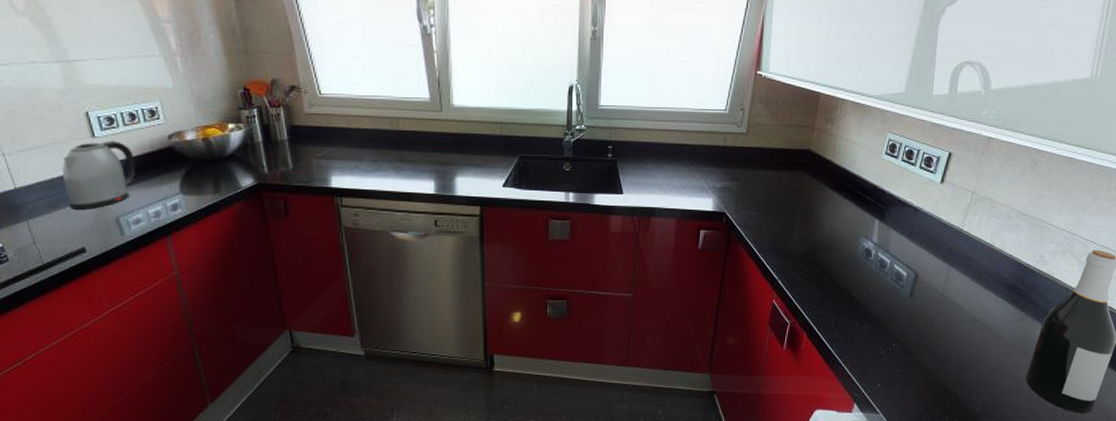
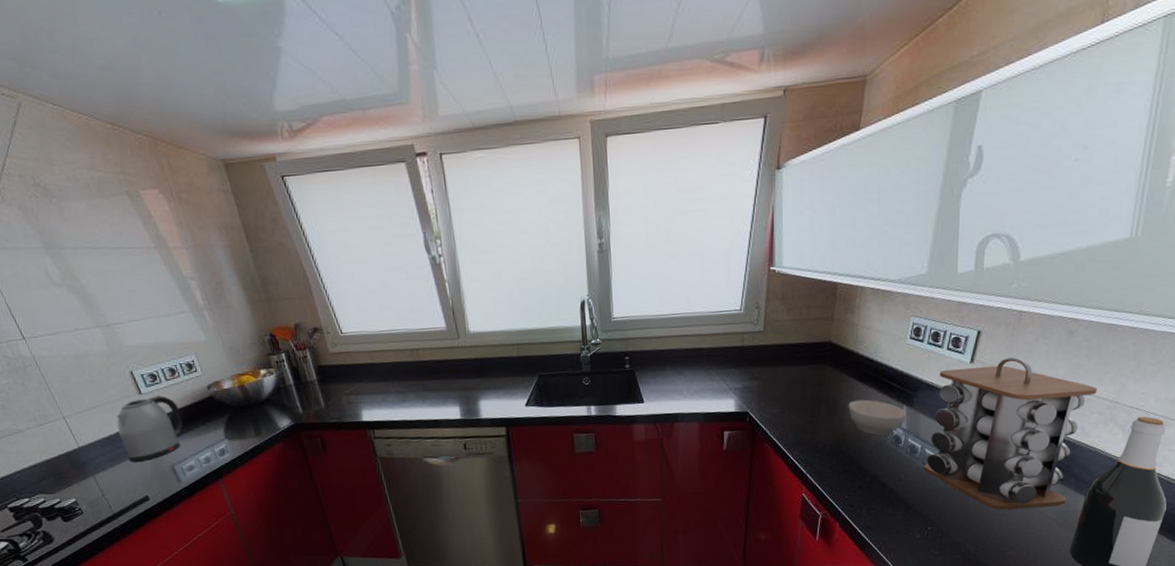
bowl: none [822,210,878,247] -> present [848,399,907,436]
spice rack: none [891,181,1056,332] -> present [924,357,1097,510]

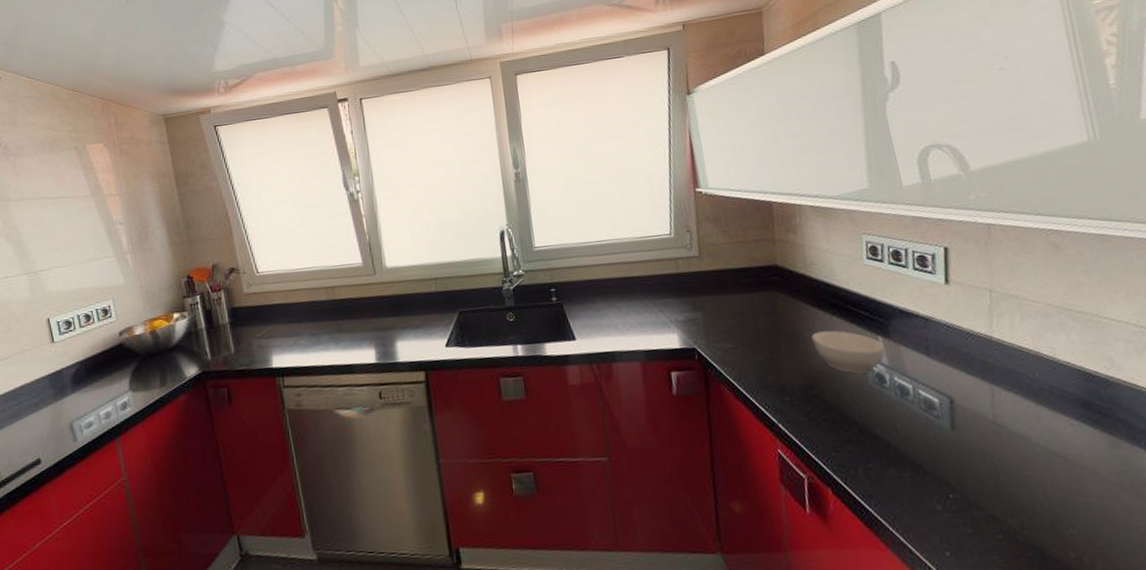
kettle: present [116,395,184,462] -> none [24,343,90,419]
spice rack: present [924,357,1097,510] -> none [911,276,1124,470]

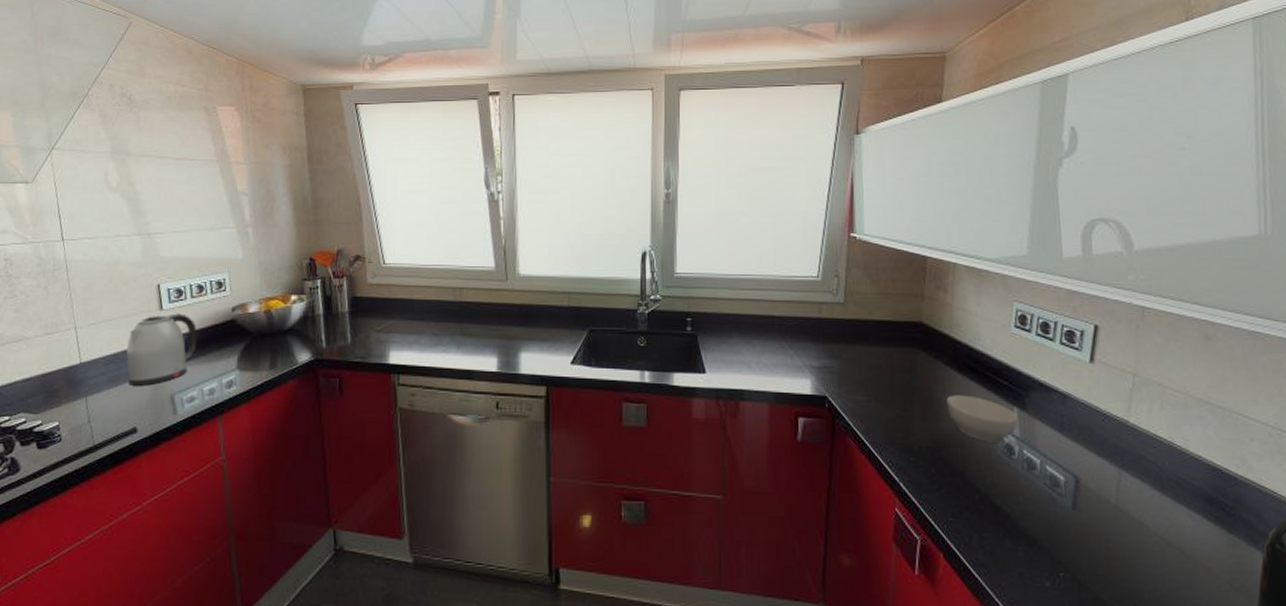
kettle: none [24,343,90,419] -> present [126,313,198,386]

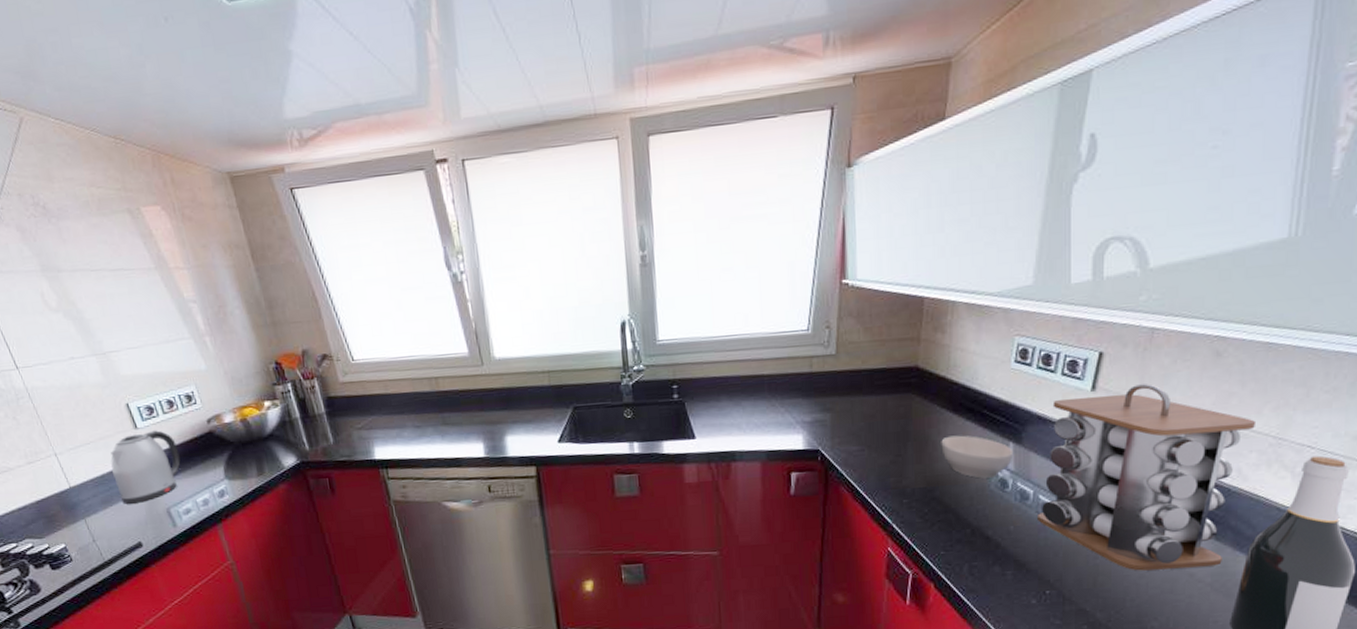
spice rack: none [1046,361,1253,562] -> present [1038,384,1255,571]

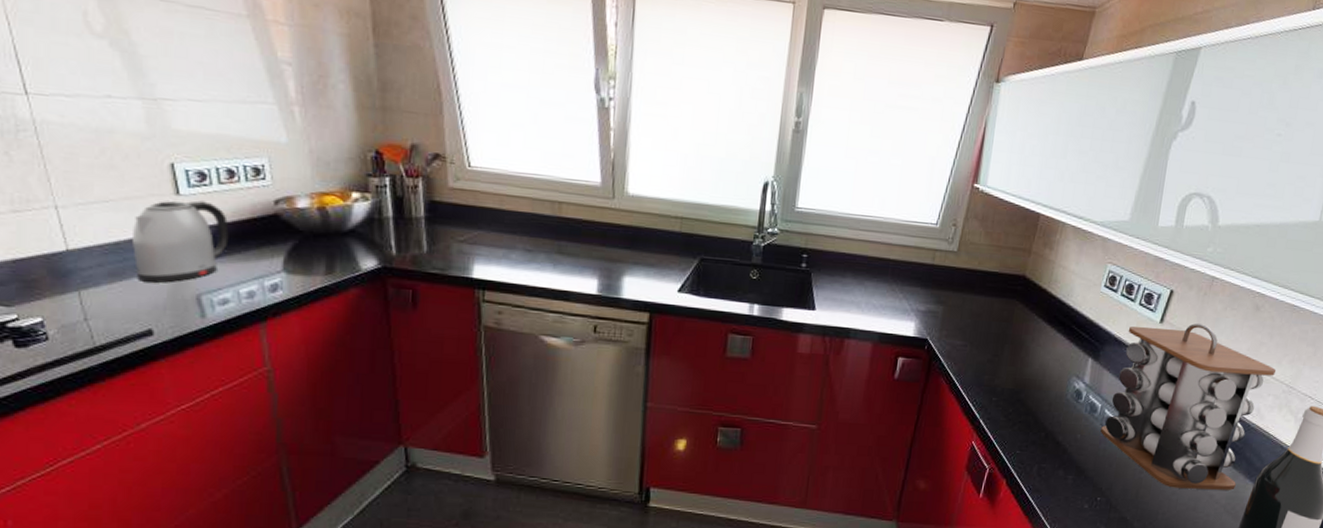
bowl: present [941,435,1014,479] -> none [1032,344,1091,388]

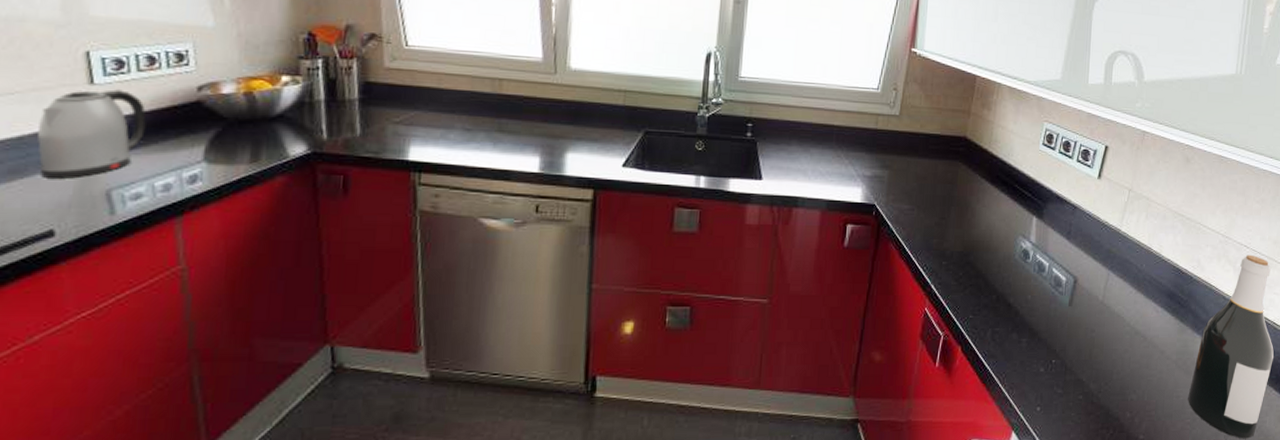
spice rack: present [1100,323,1276,490] -> none [1050,178,1211,346]

